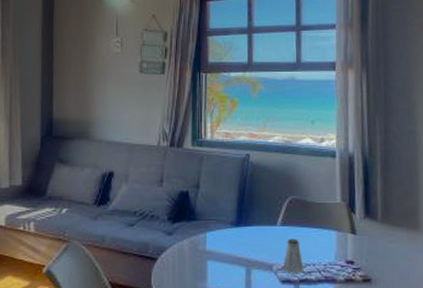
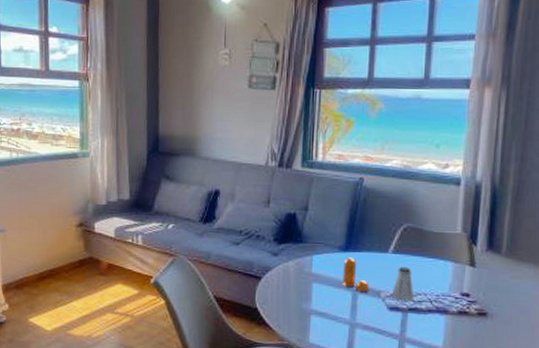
pepper shaker: none [236,232,262,266] -> present [343,257,370,291]

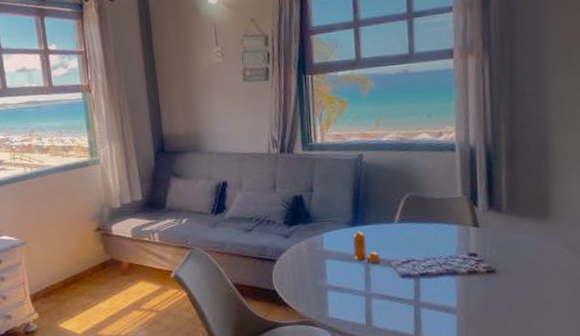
saltshaker: present [391,266,414,302] -> none [402,234,424,268]

